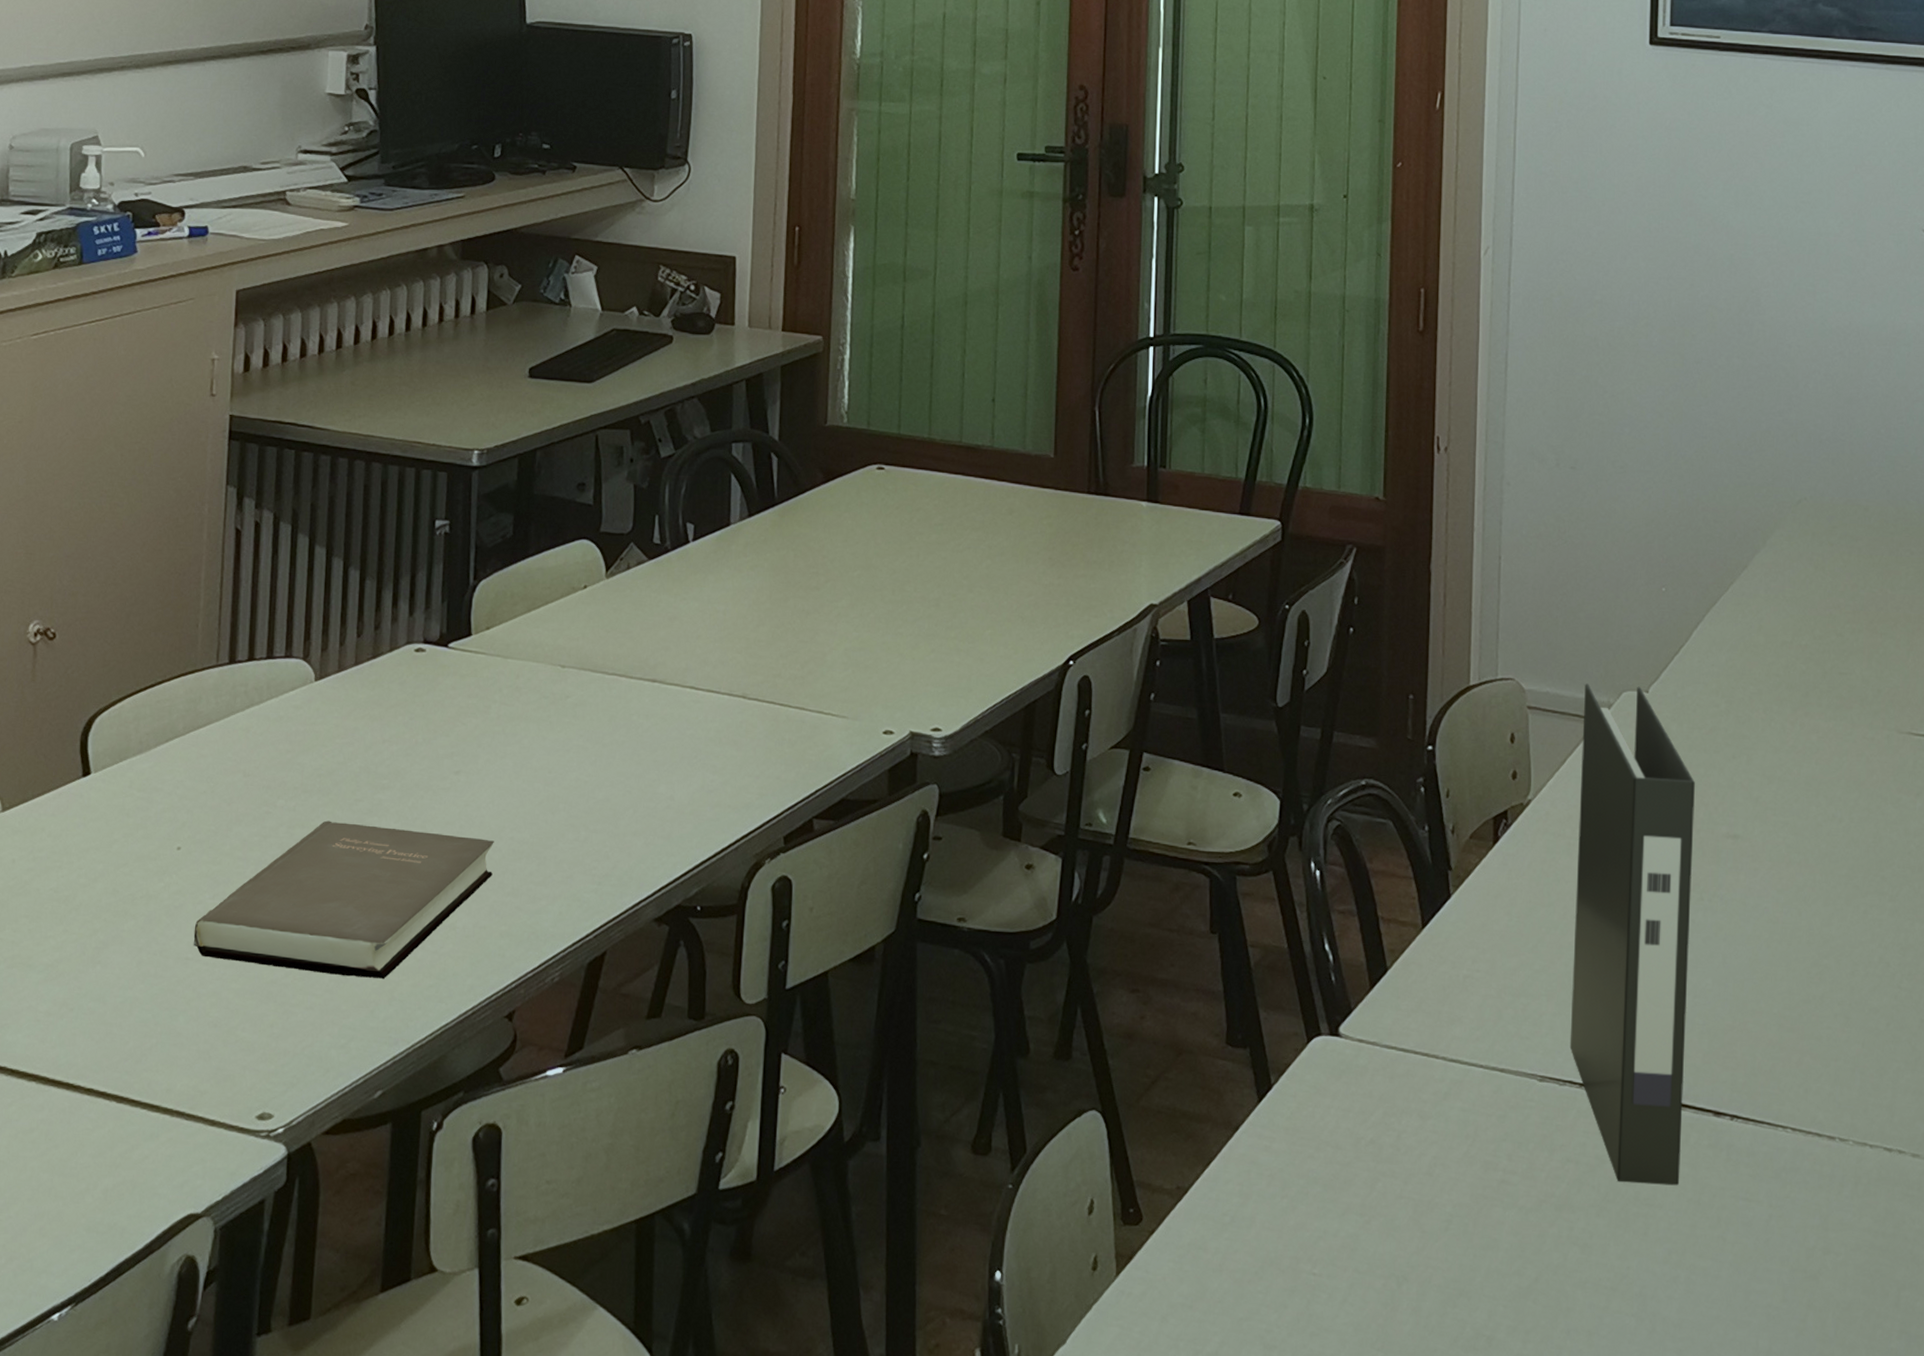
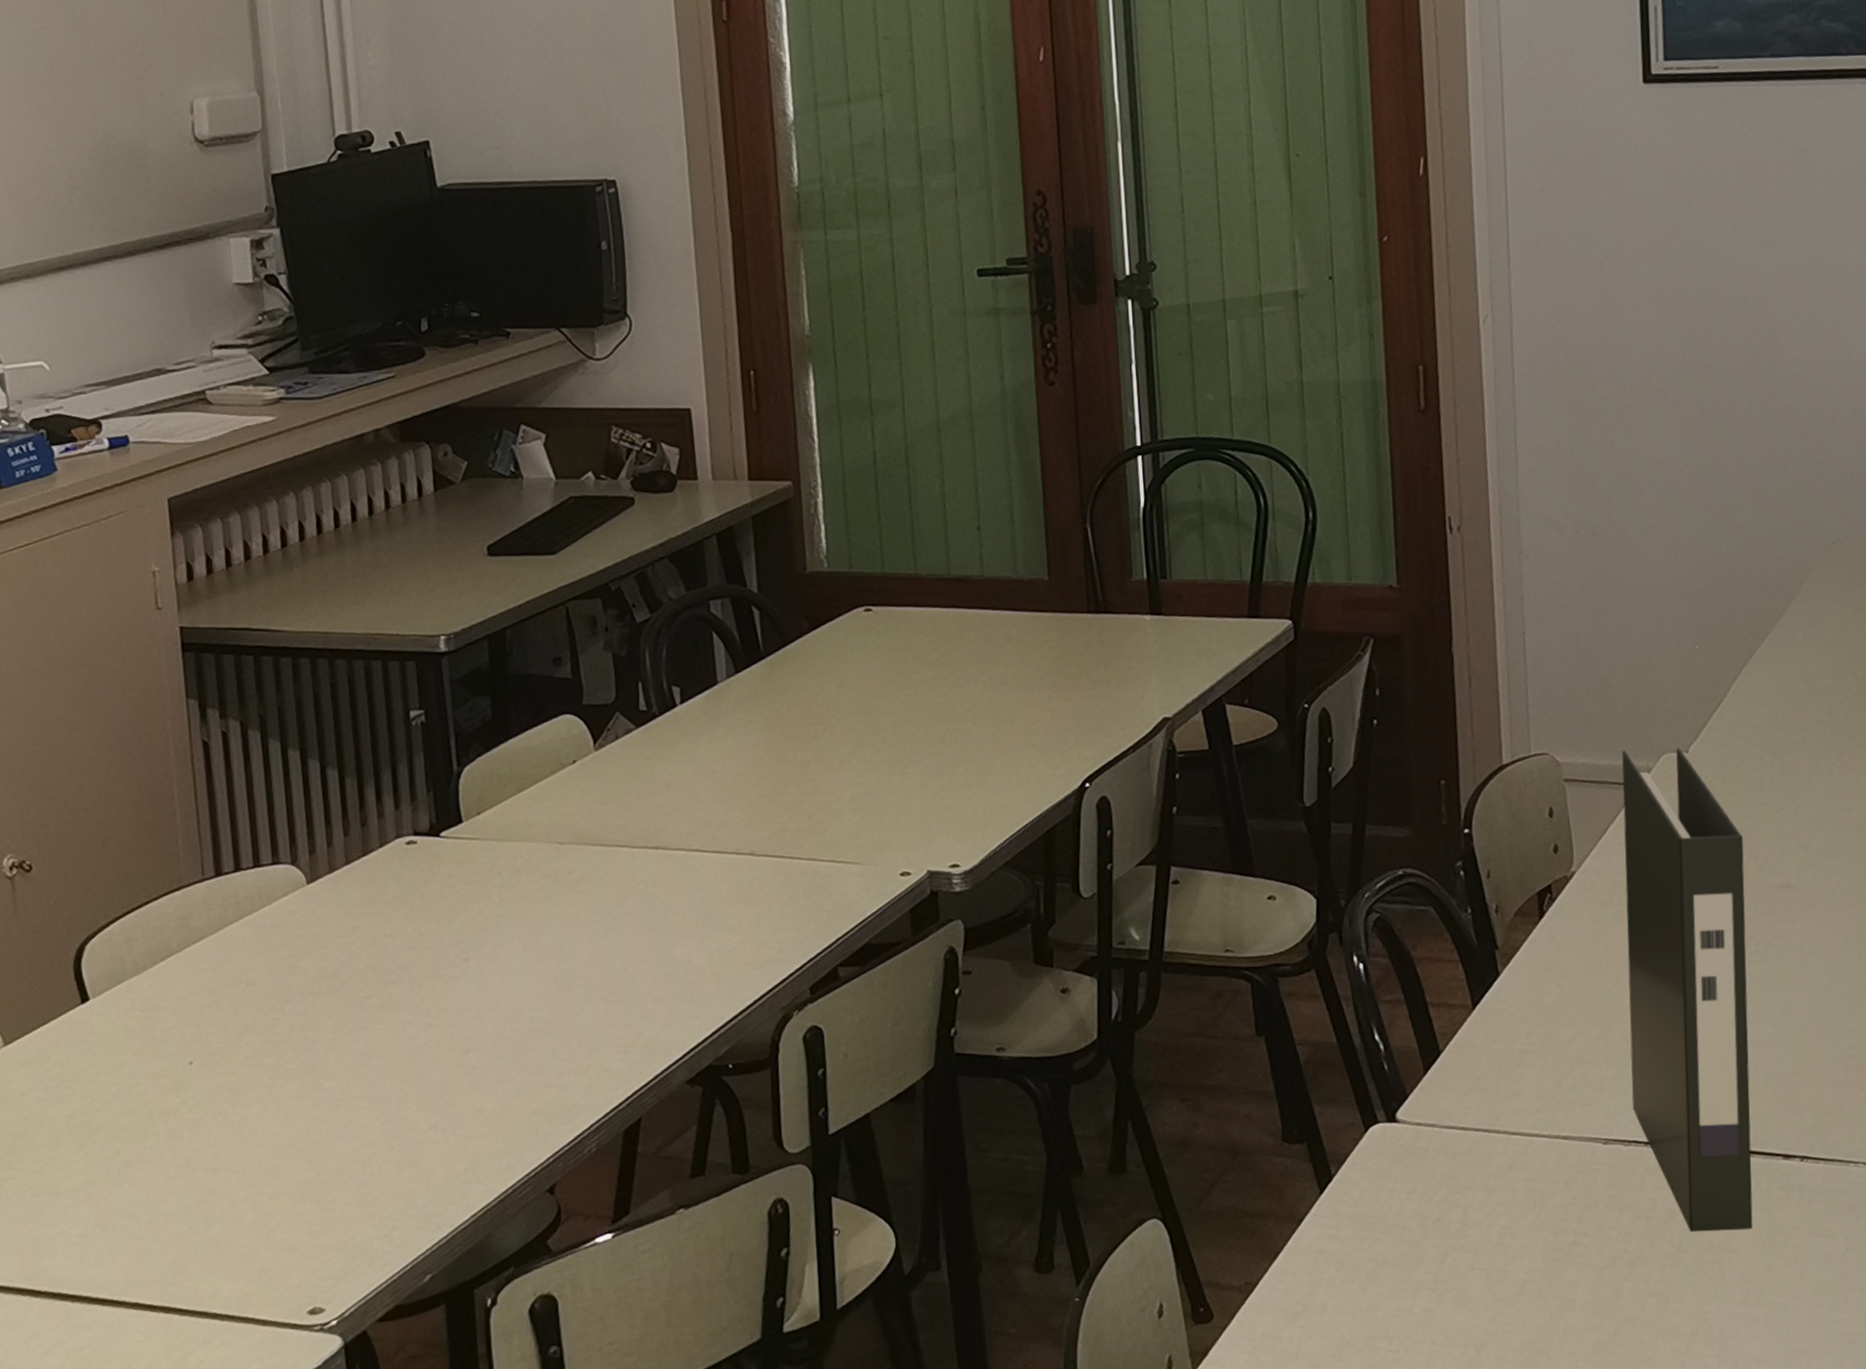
book: present [193,820,494,980] -> none [218,1020,516,1169]

